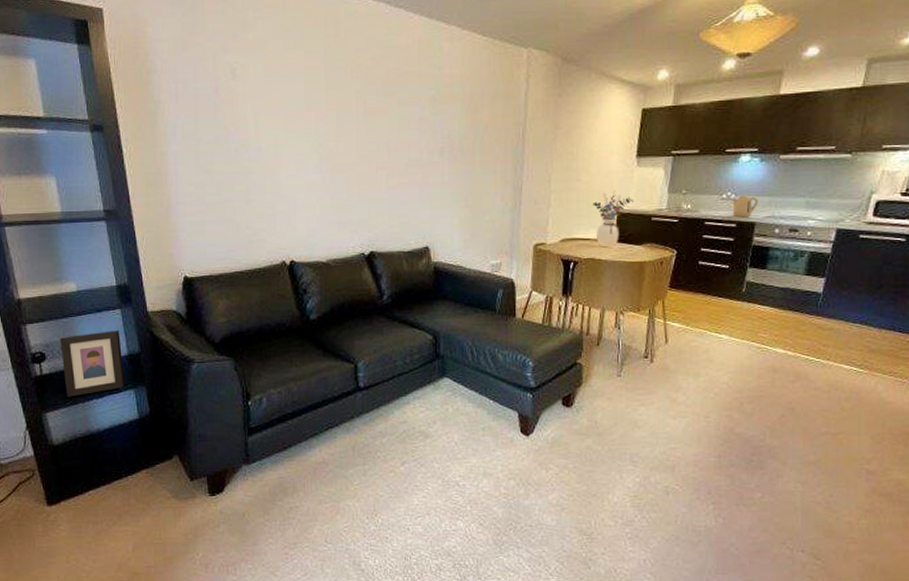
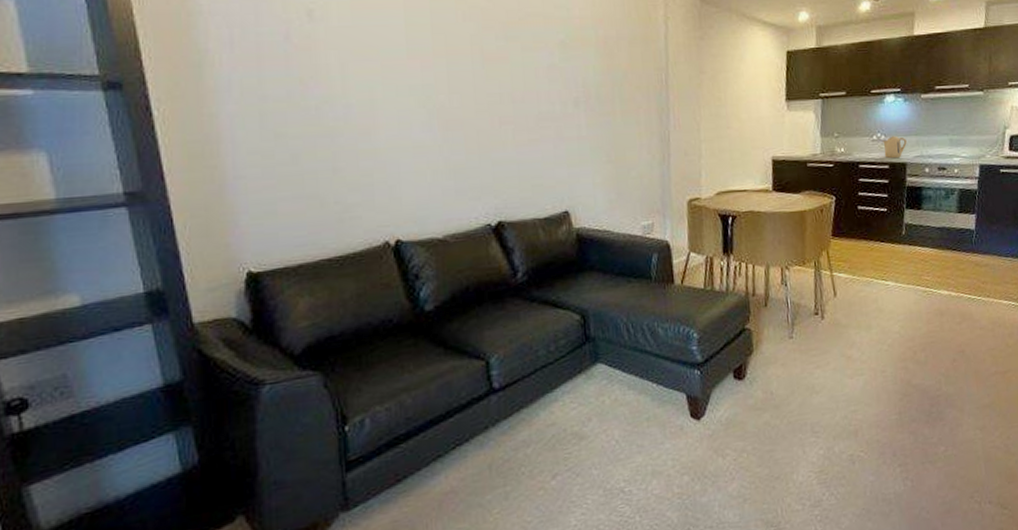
picture frame: present [59,329,125,397] -> none [52,352,160,458]
bouquet: present [593,189,634,248] -> none [746,136,788,198]

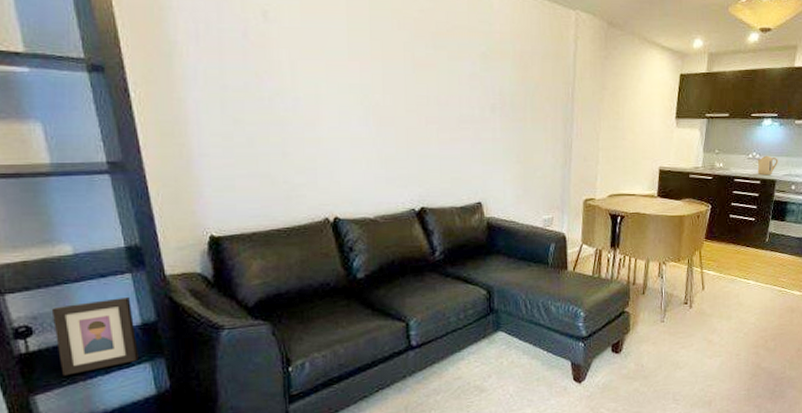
picture frame: none [52,352,160,458] -> present [51,296,139,376]

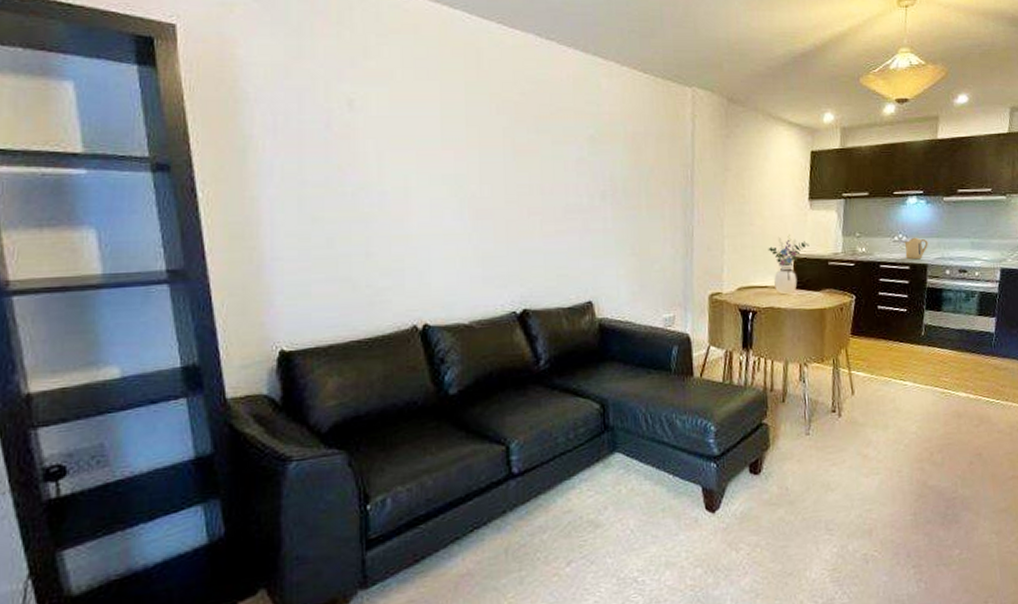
picture frame: present [51,296,139,376] -> none [90,425,189,525]
bouquet: none [637,148,674,202] -> present [768,233,810,295]

